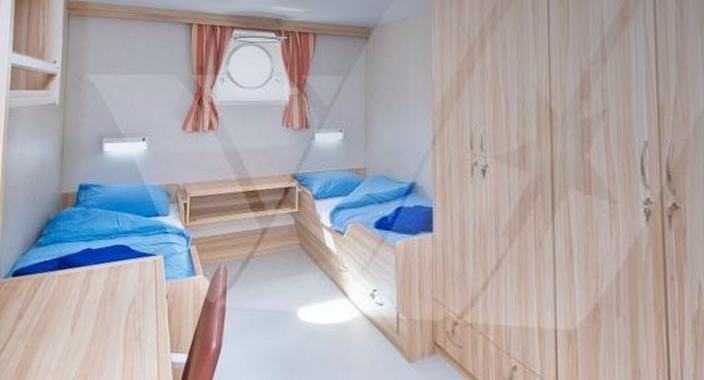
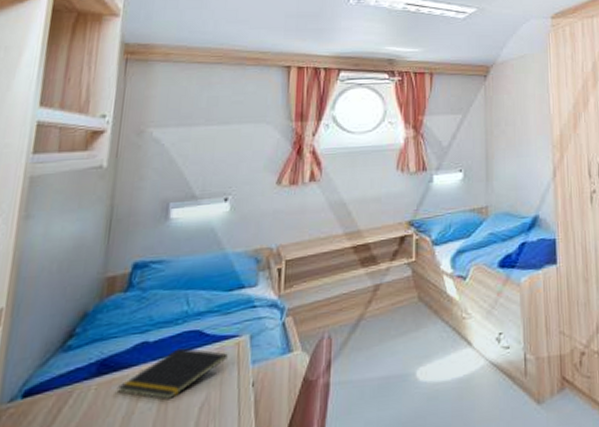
notepad: none [72,258,148,298] -> present [117,348,228,400]

